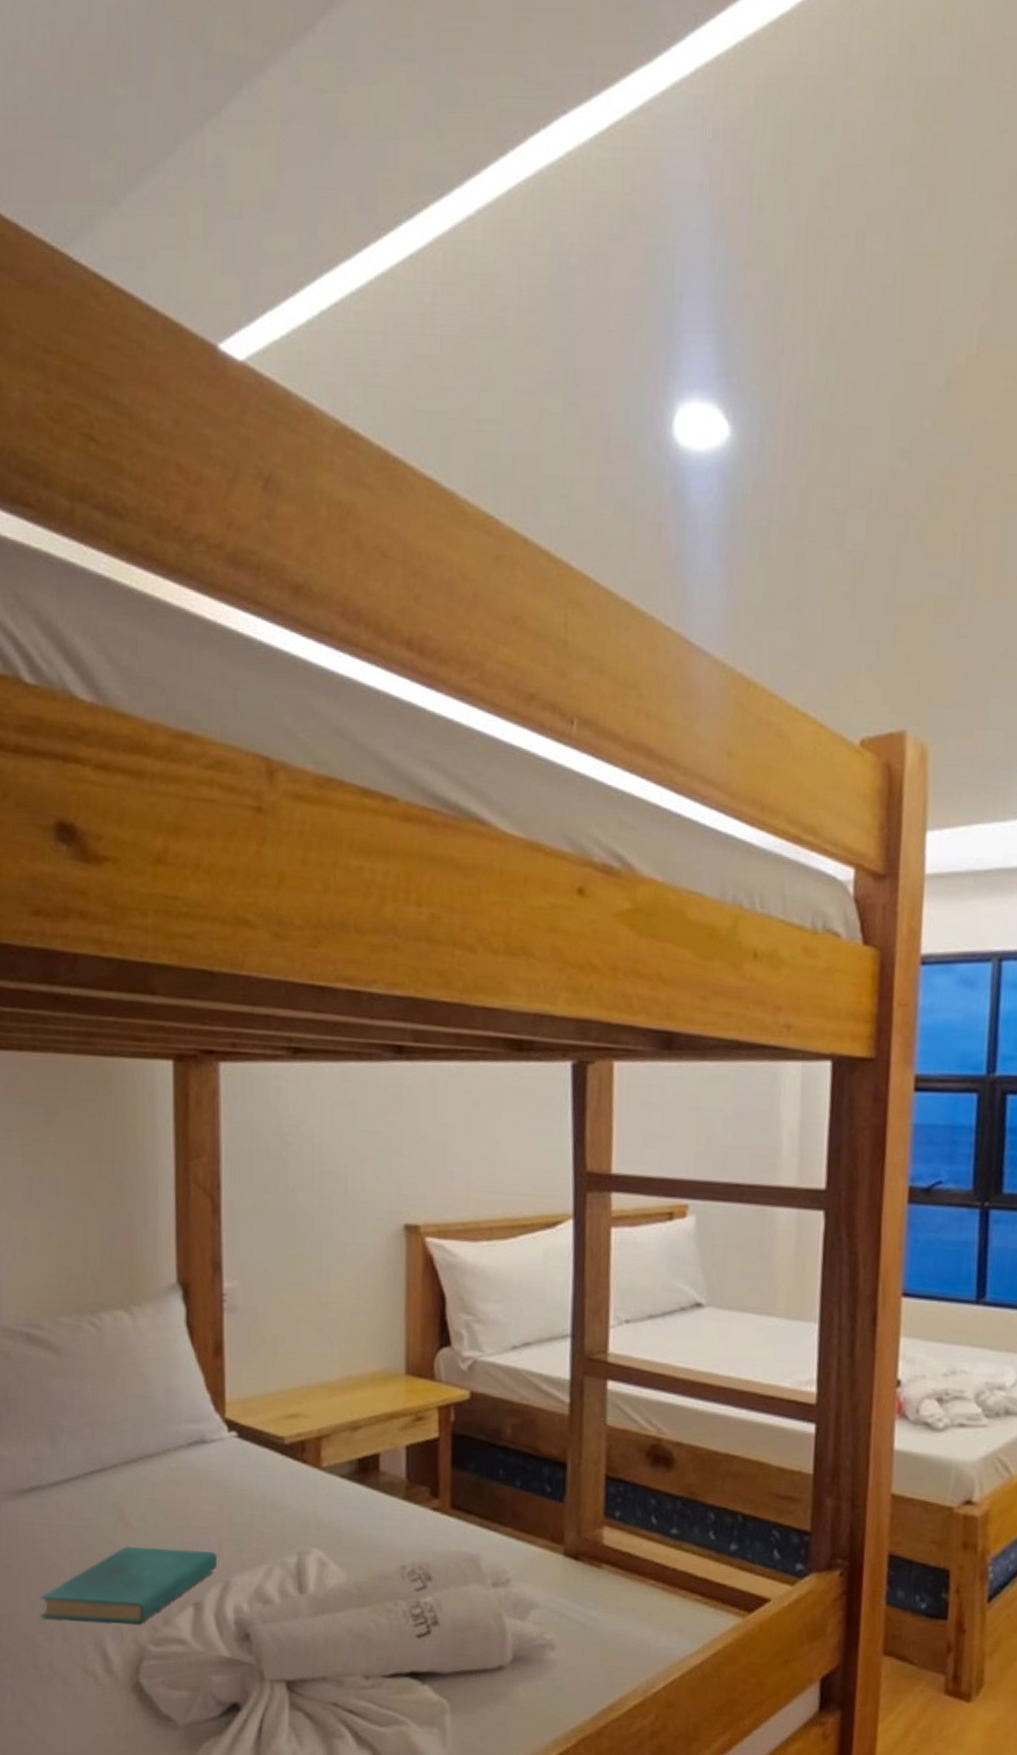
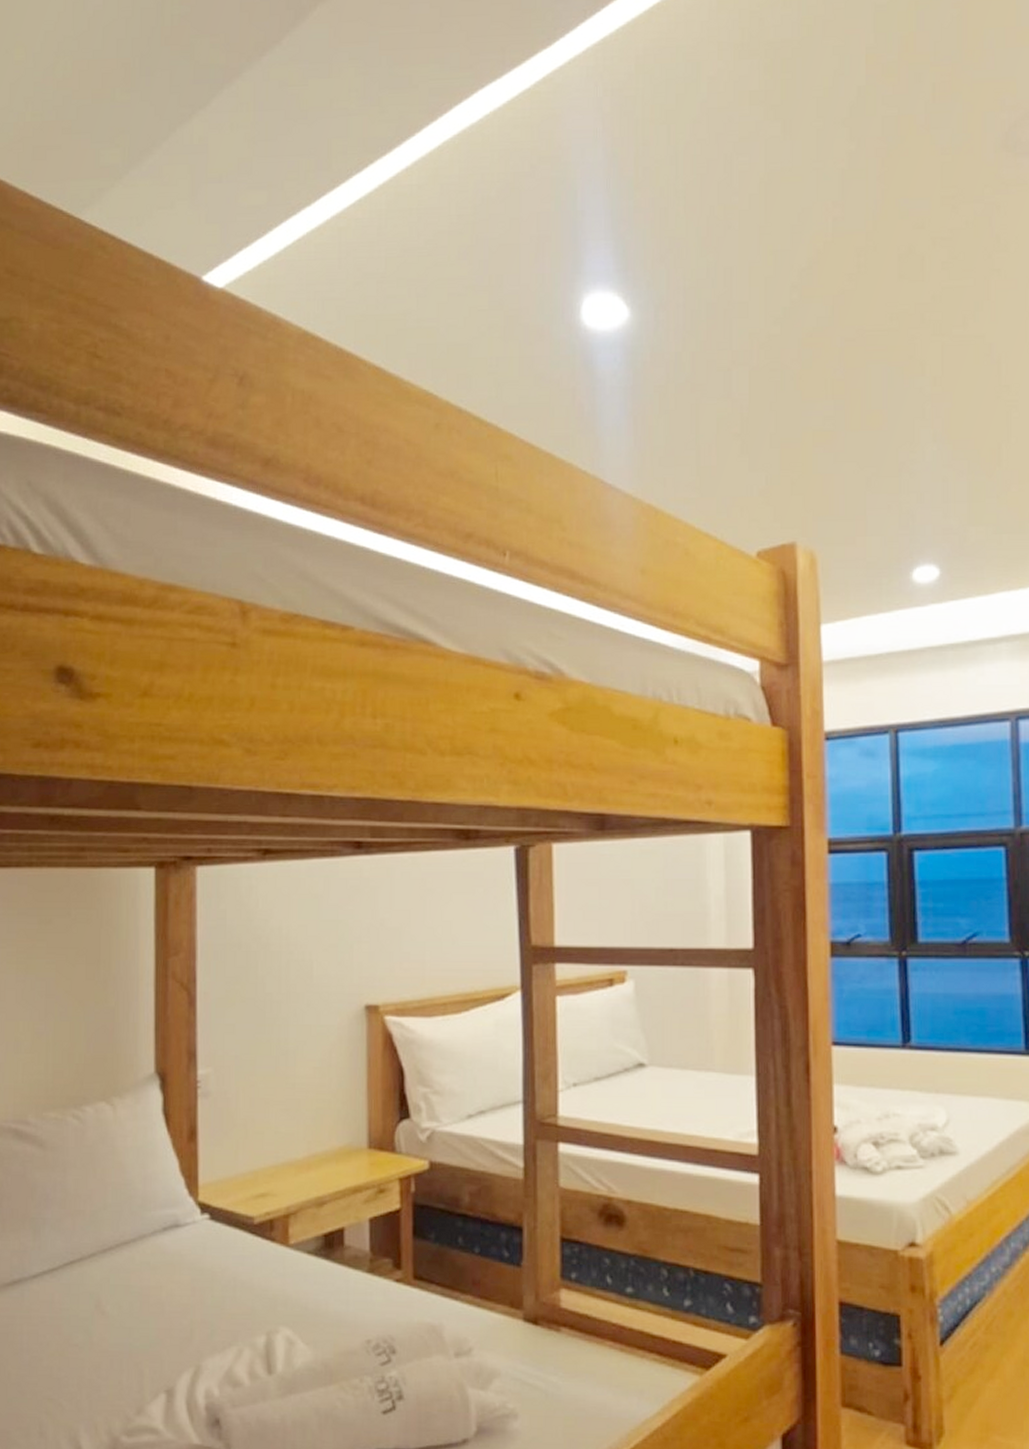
book: present [40,1545,218,1623] -> none [18,1334,190,1415]

